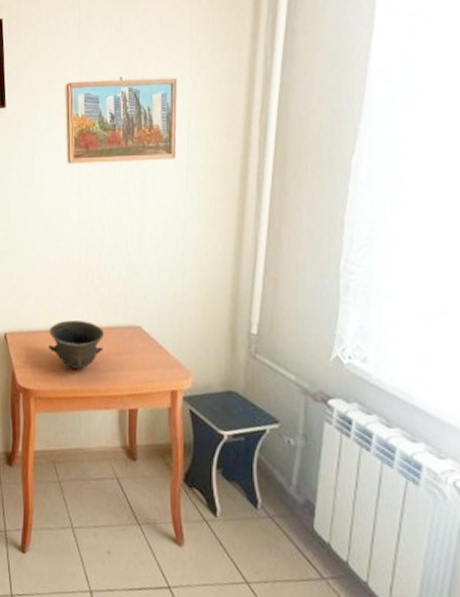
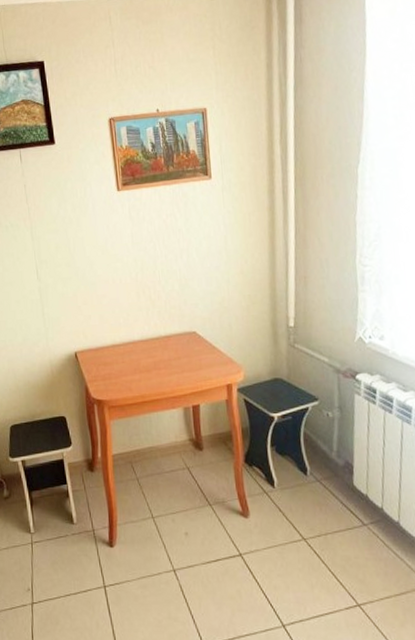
bowl: present [49,320,105,369] -> none [115,332,165,376]

